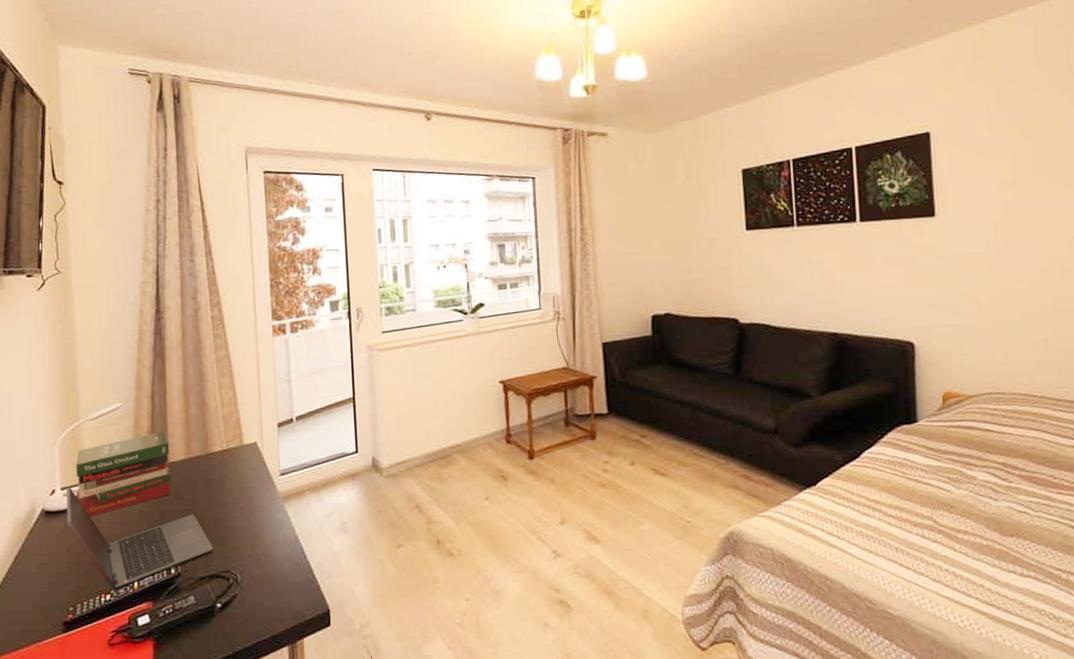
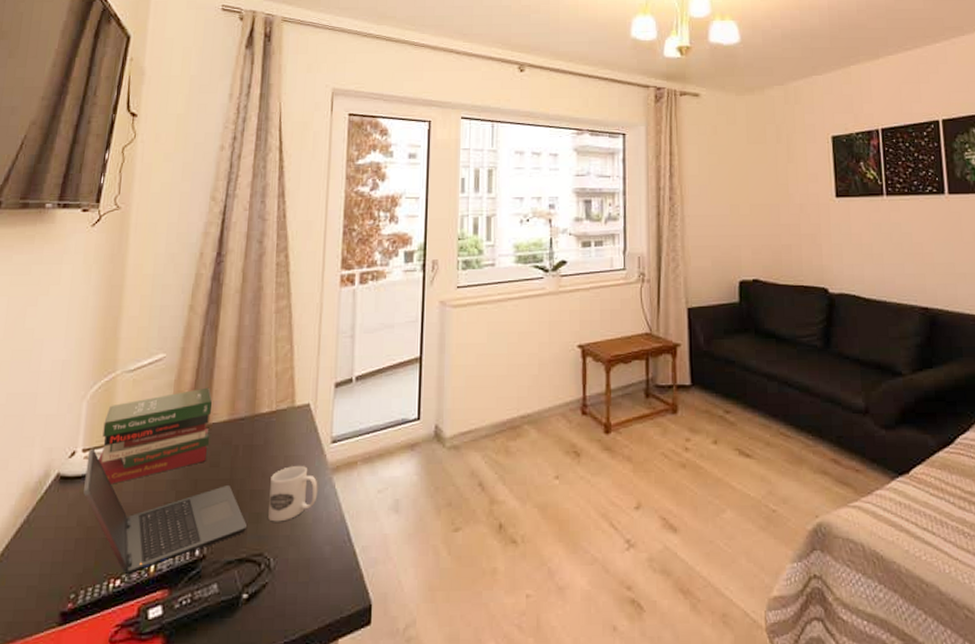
mug: none [229,496,273,544] -> present [268,466,318,522]

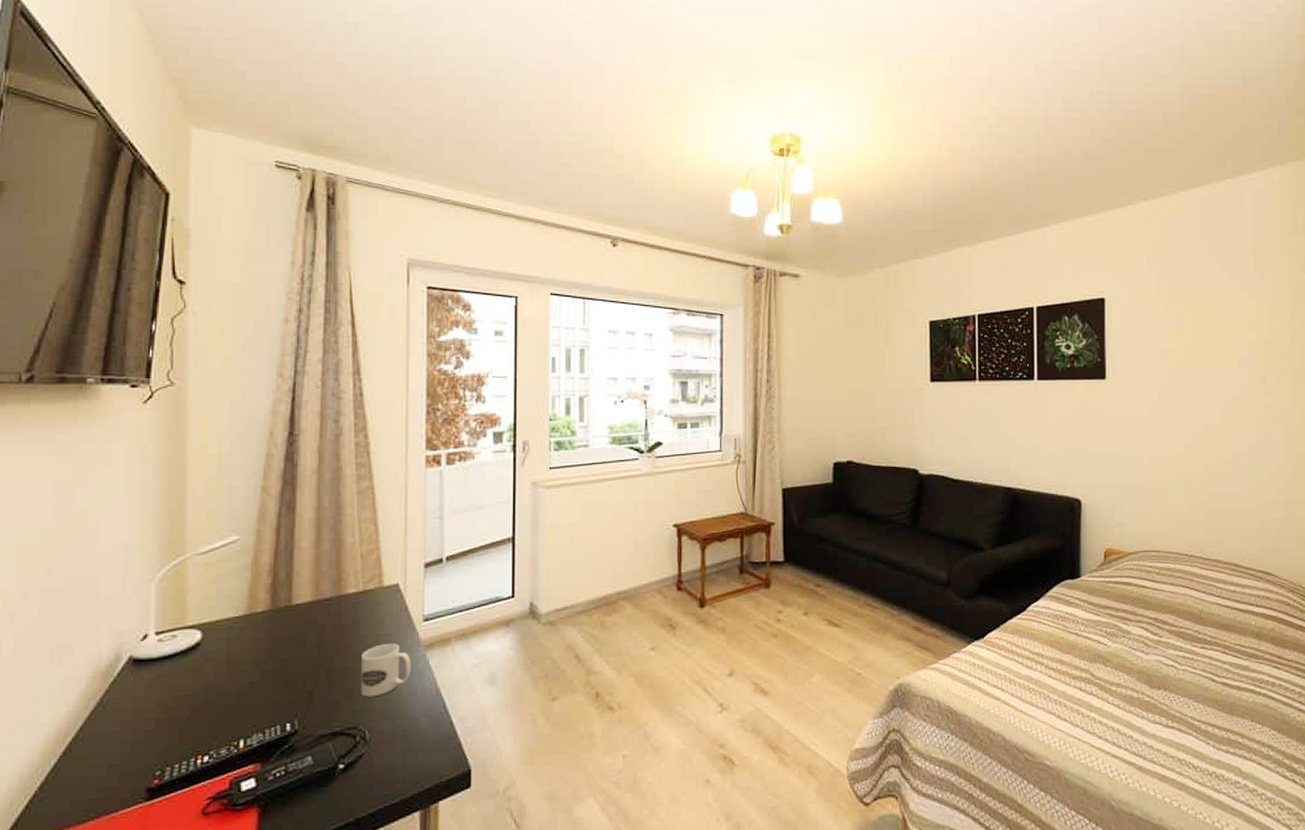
laptop: present [83,448,247,575] -> none [161,631,339,751]
books: present [98,387,213,484] -> none [173,569,295,666]

